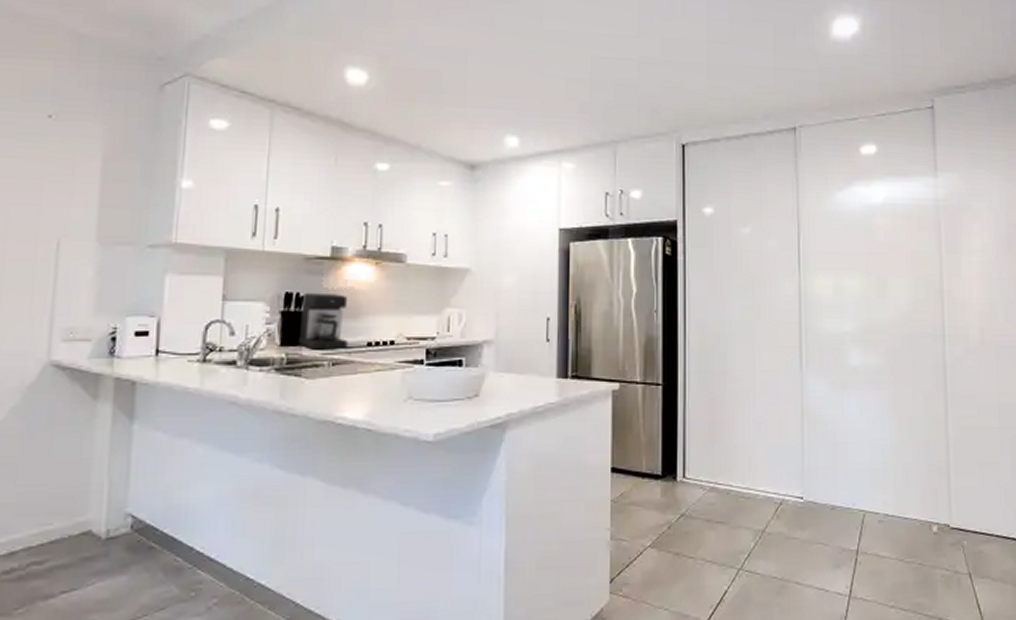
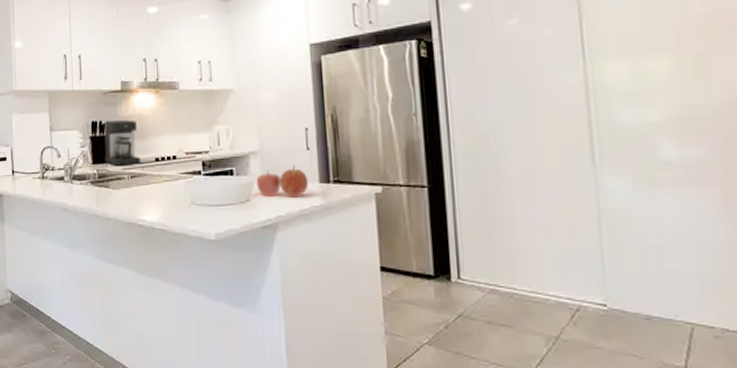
fruit: none [488,361,515,392] -> present [256,169,281,197]
fruit: none [514,358,546,393] -> present [279,165,309,198]

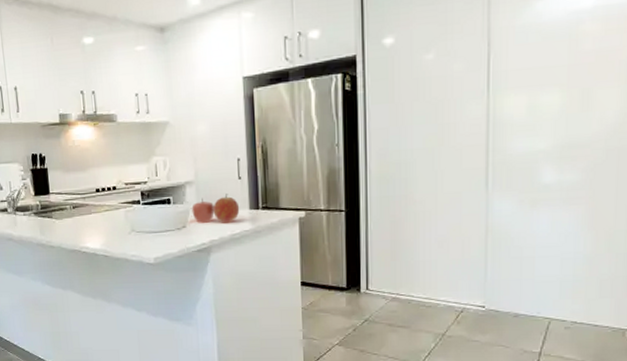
coffee maker: present [104,120,141,166] -> none [44,152,82,197]

